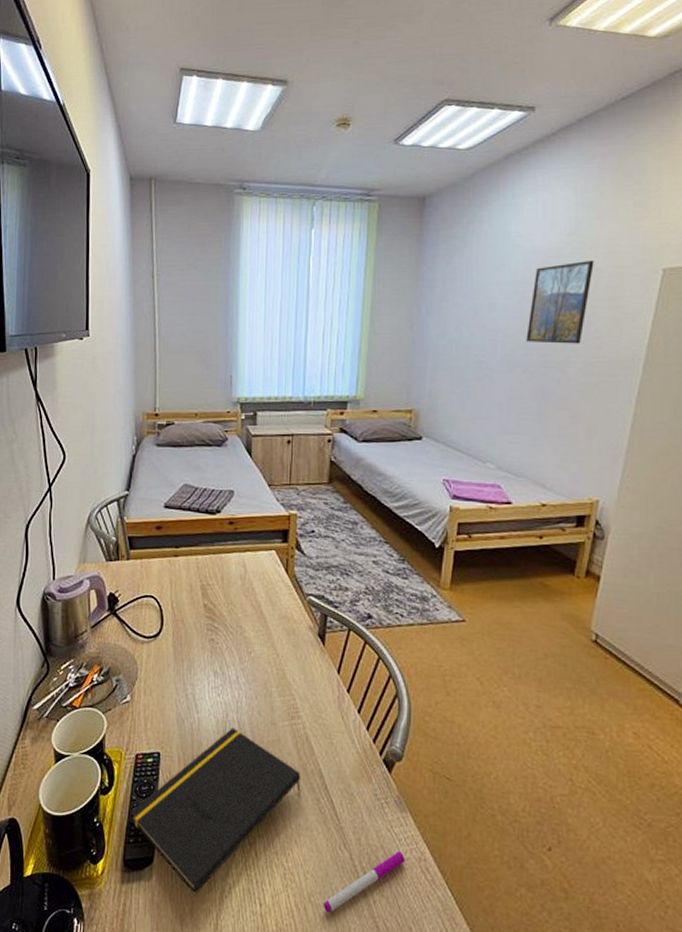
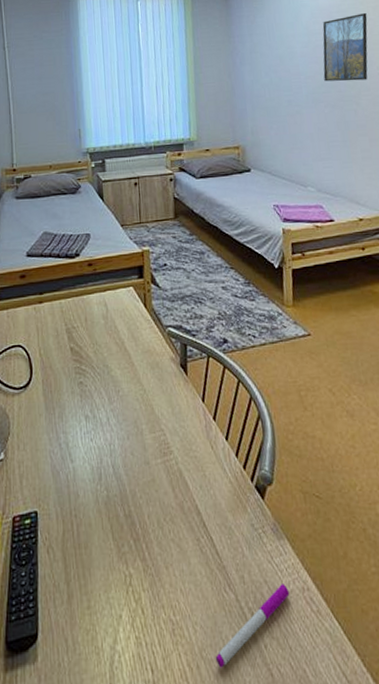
notepad: present [130,728,301,895] -> none [10,473,181,672]

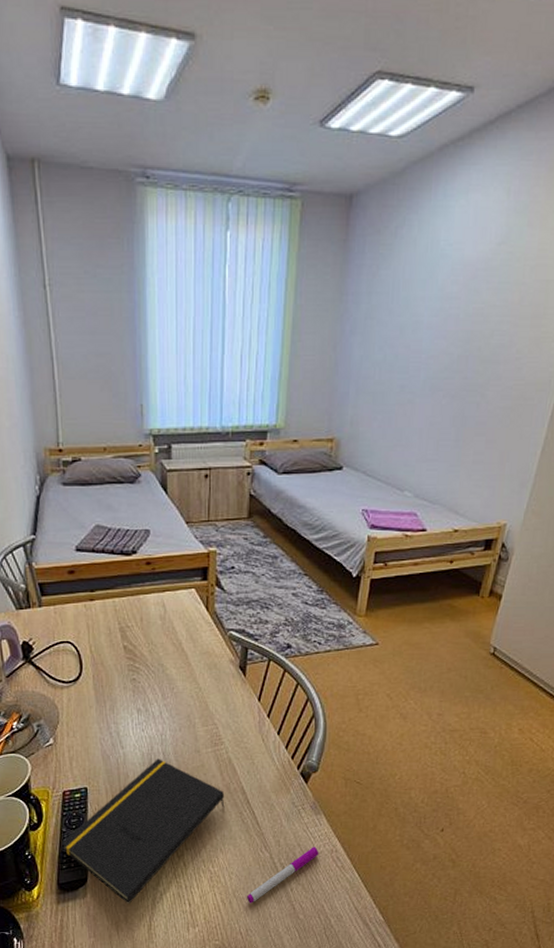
notepad: none [10,473,181,672] -> present [61,759,225,904]
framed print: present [322,12,368,82] -> none [449,273,521,366]

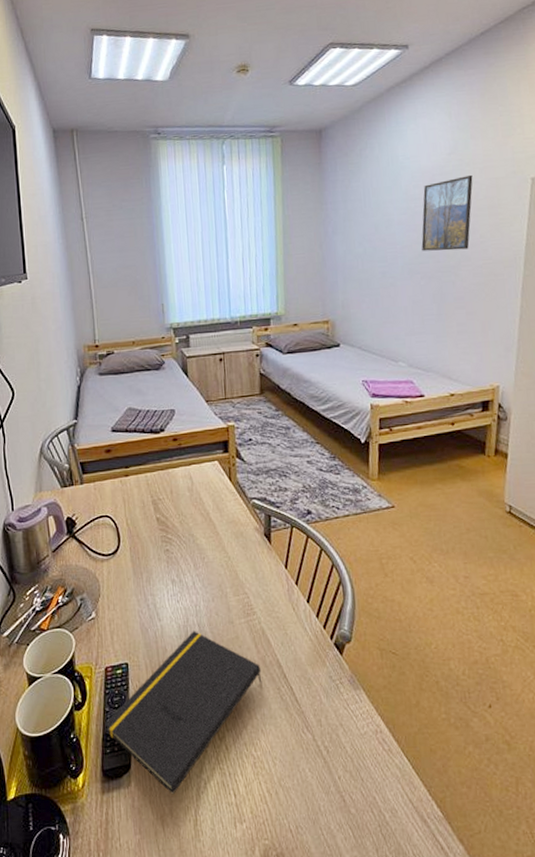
pen: present [246,847,319,903] -> none [292,727,364,794]
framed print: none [449,273,521,366] -> present [421,174,473,251]

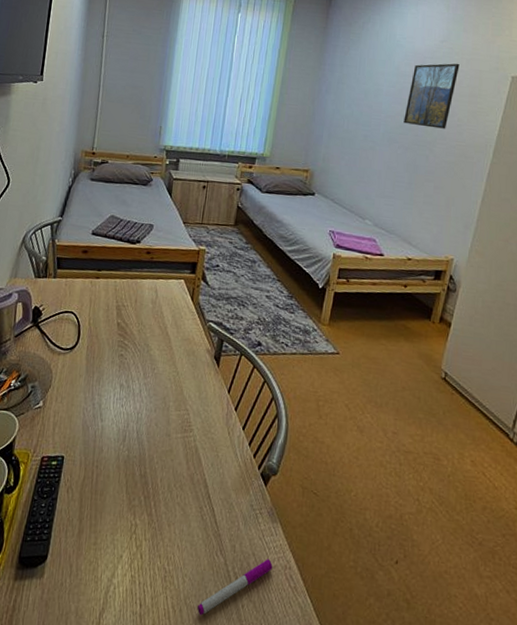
notepad: present [104,631,262,795] -> none [30,437,188,594]
pen: none [292,727,364,794] -> present [196,559,273,616]

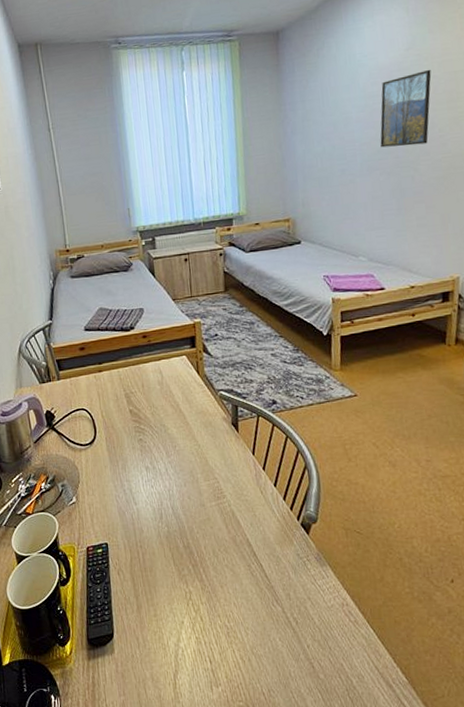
pen: present [196,559,273,616] -> none [264,600,331,661]

